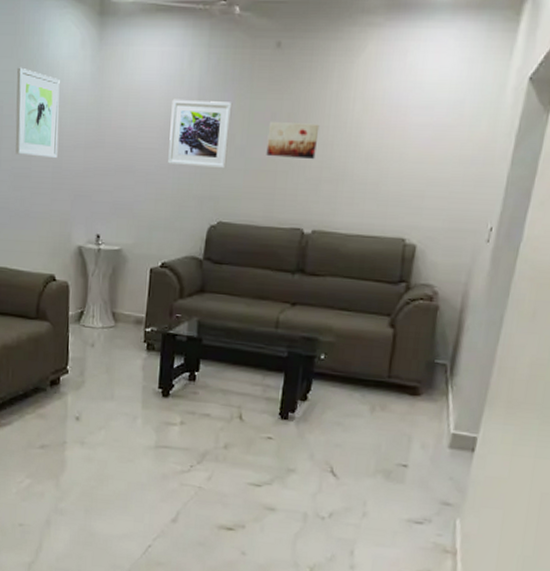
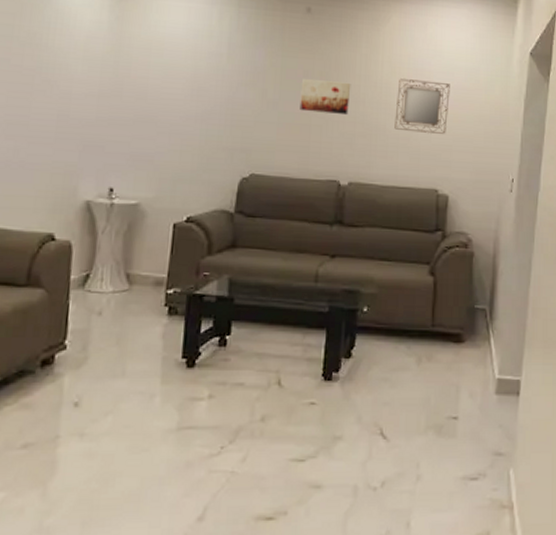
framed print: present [15,67,60,159] -> none [11,10,71,107]
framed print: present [168,99,233,169] -> none [195,52,264,122]
home mirror: none [363,117,429,178] -> present [394,79,450,134]

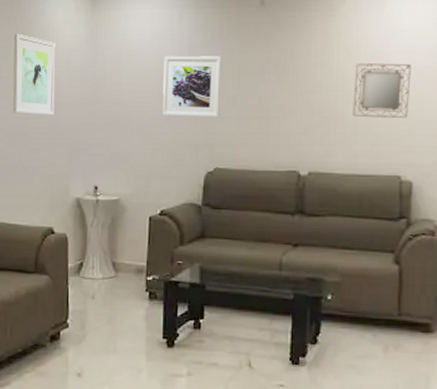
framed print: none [11,10,71,107] -> present [12,33,55,116]
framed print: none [195,52,264,122] -> present [162,55,222,118]
wall art: present [299,79,351,116] -> none [258,72,307,106]

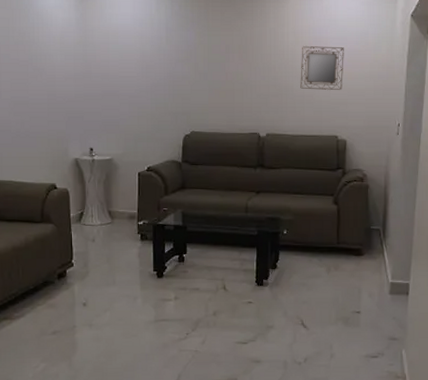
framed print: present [12,33,55,116] -> none [10,15,51,88]
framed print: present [162,55,222,118] -> none [145,37,194,90]

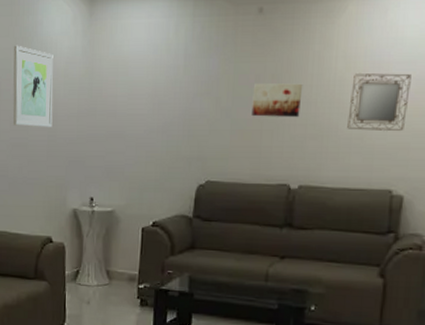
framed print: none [10,15,51,88] -> present [13,45,53,128]
wall art: none [224,53,264,80] -> present [251,83,303,118]

